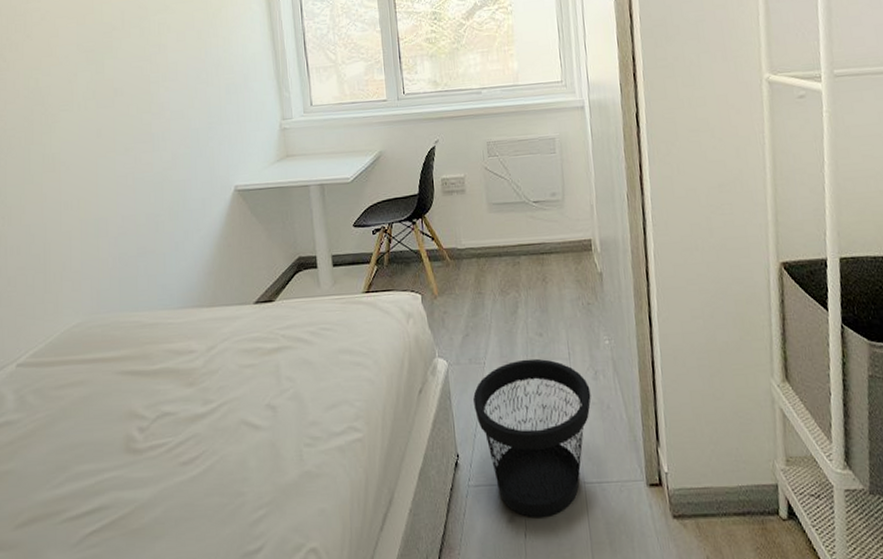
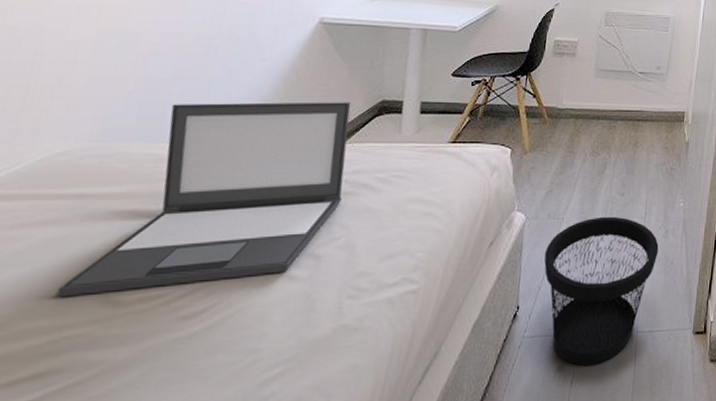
laptop: none [95,262,283,446] -> present [57,102,351,298]

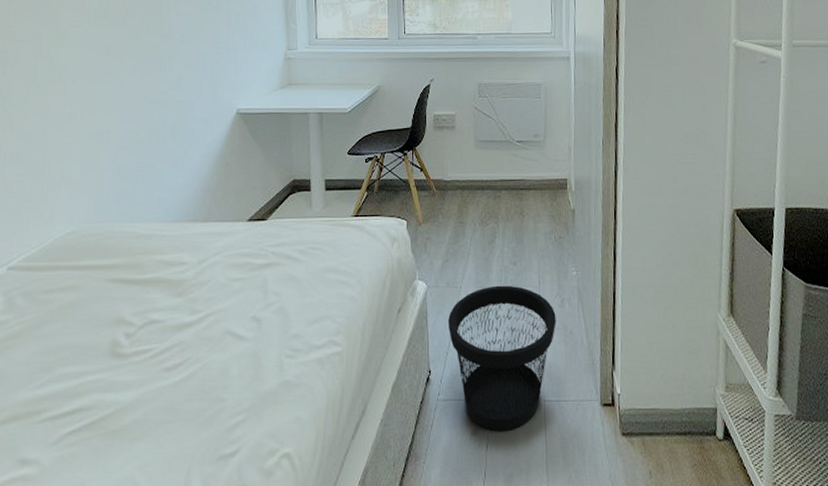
laptop: present [57,102,351,298] -> none [81,183,271,349]

